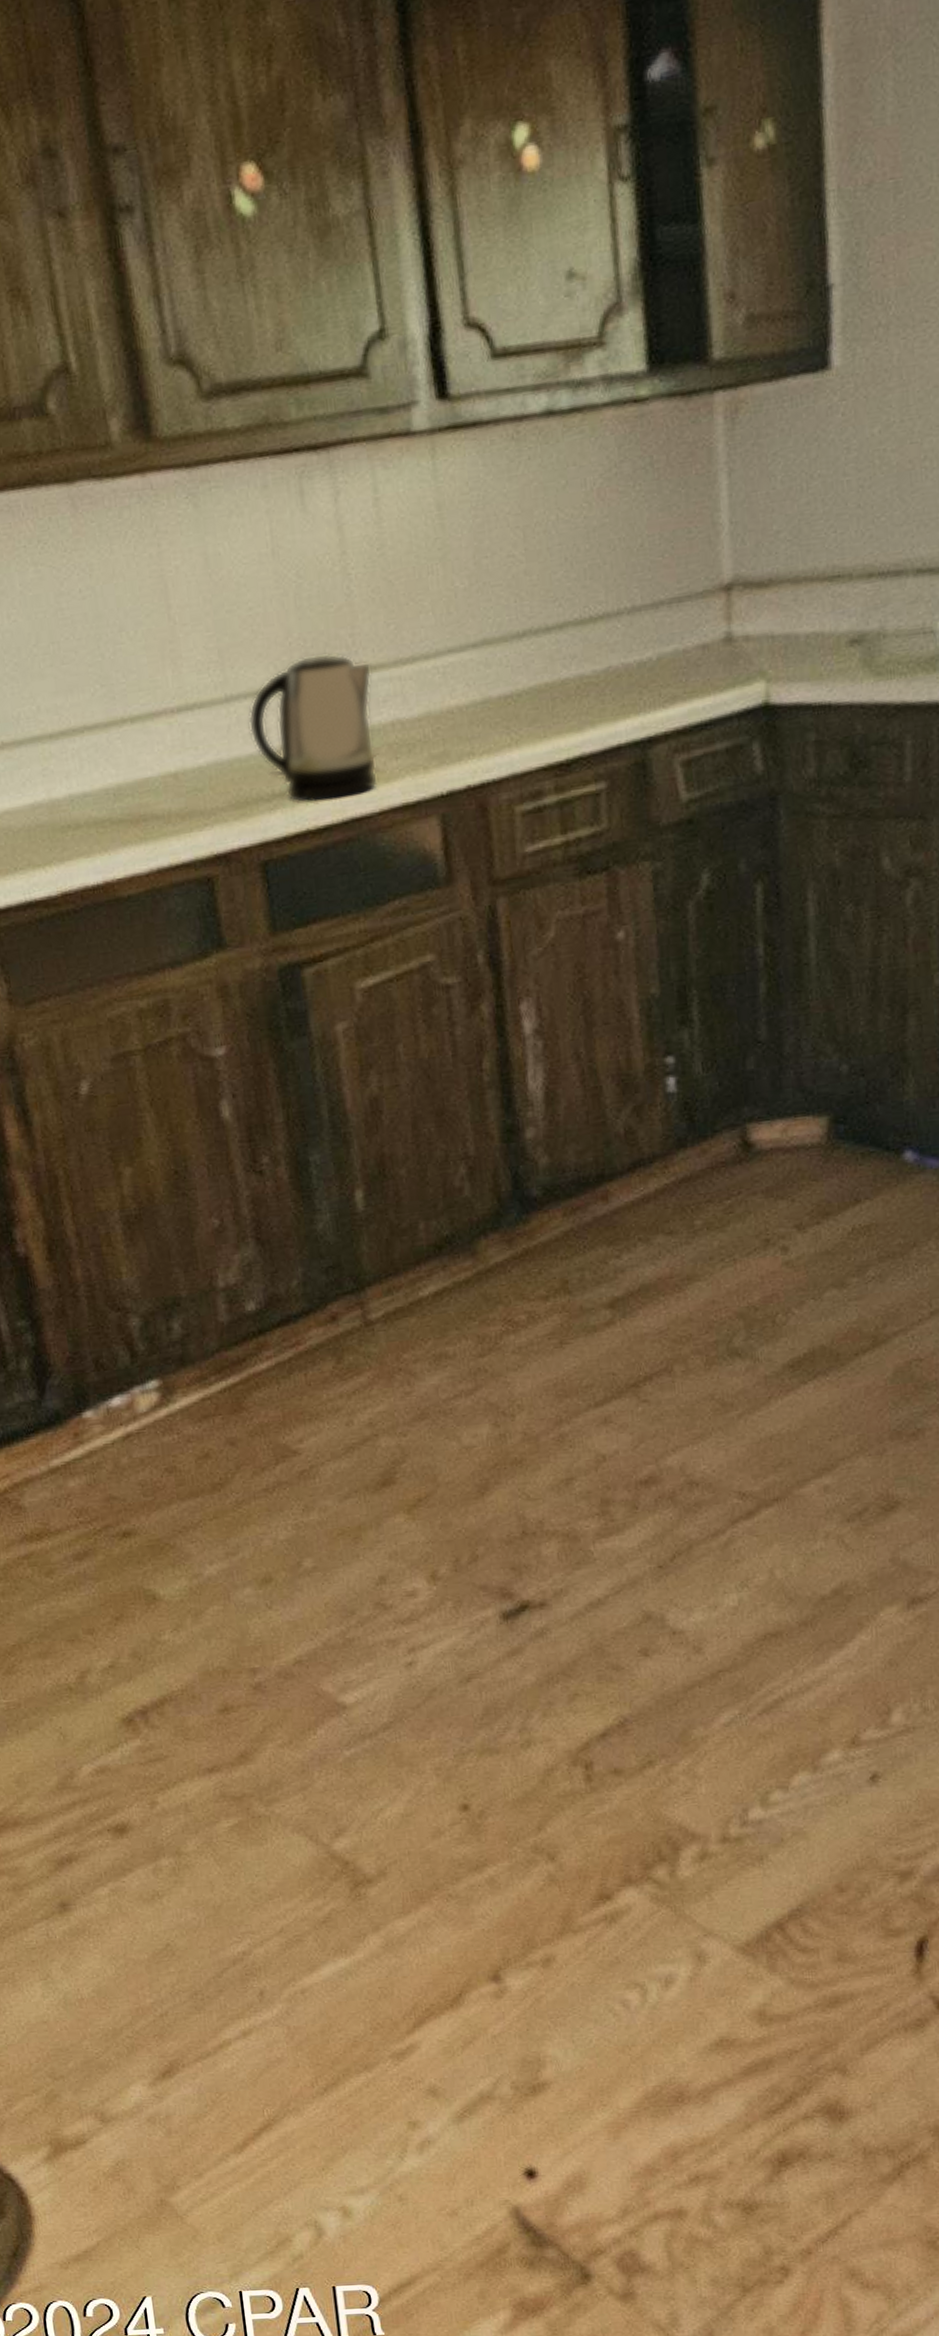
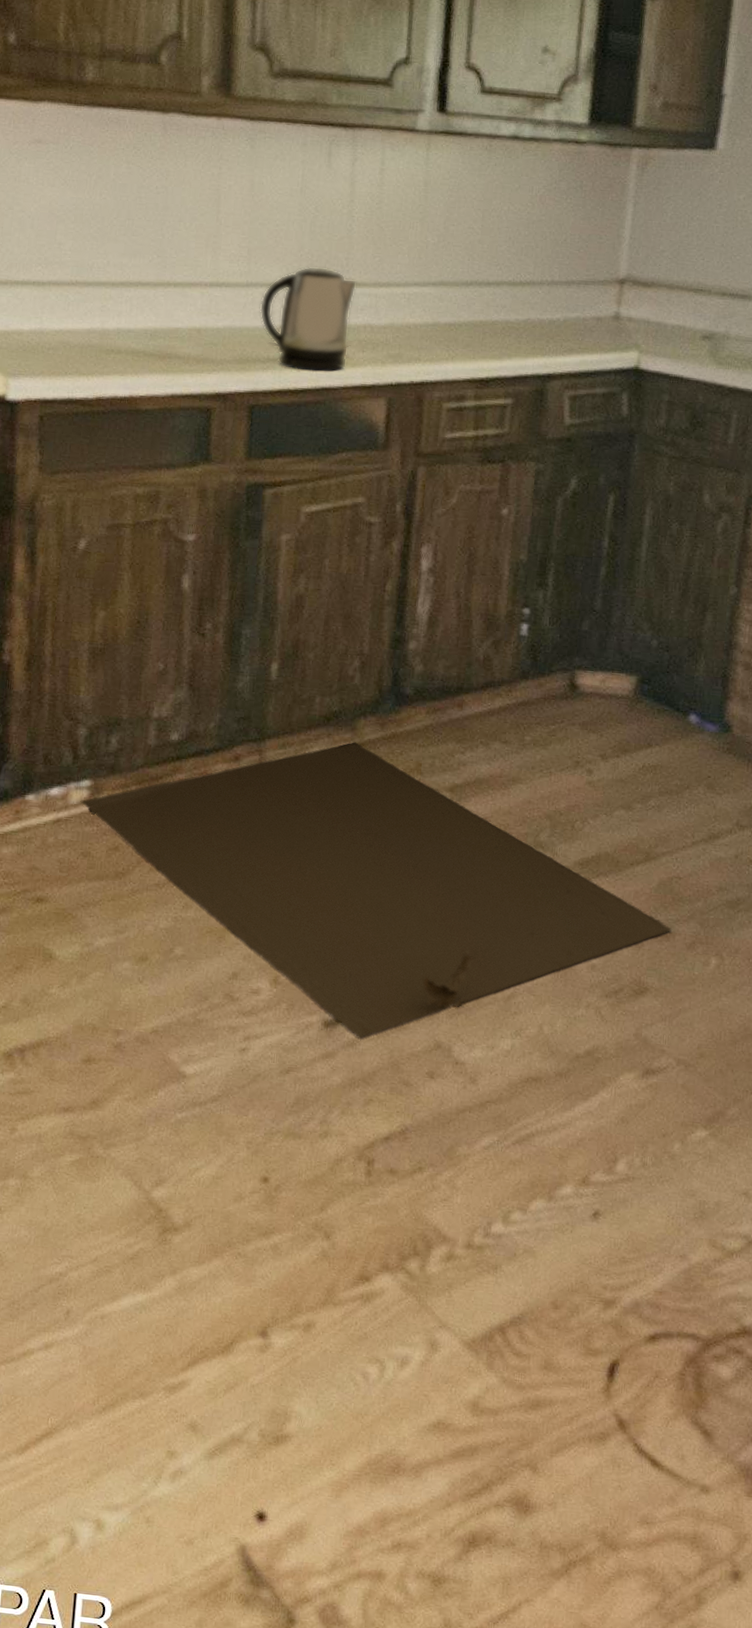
door mat: none [150,1269,920,1625] -> present [80,742,673,1038]

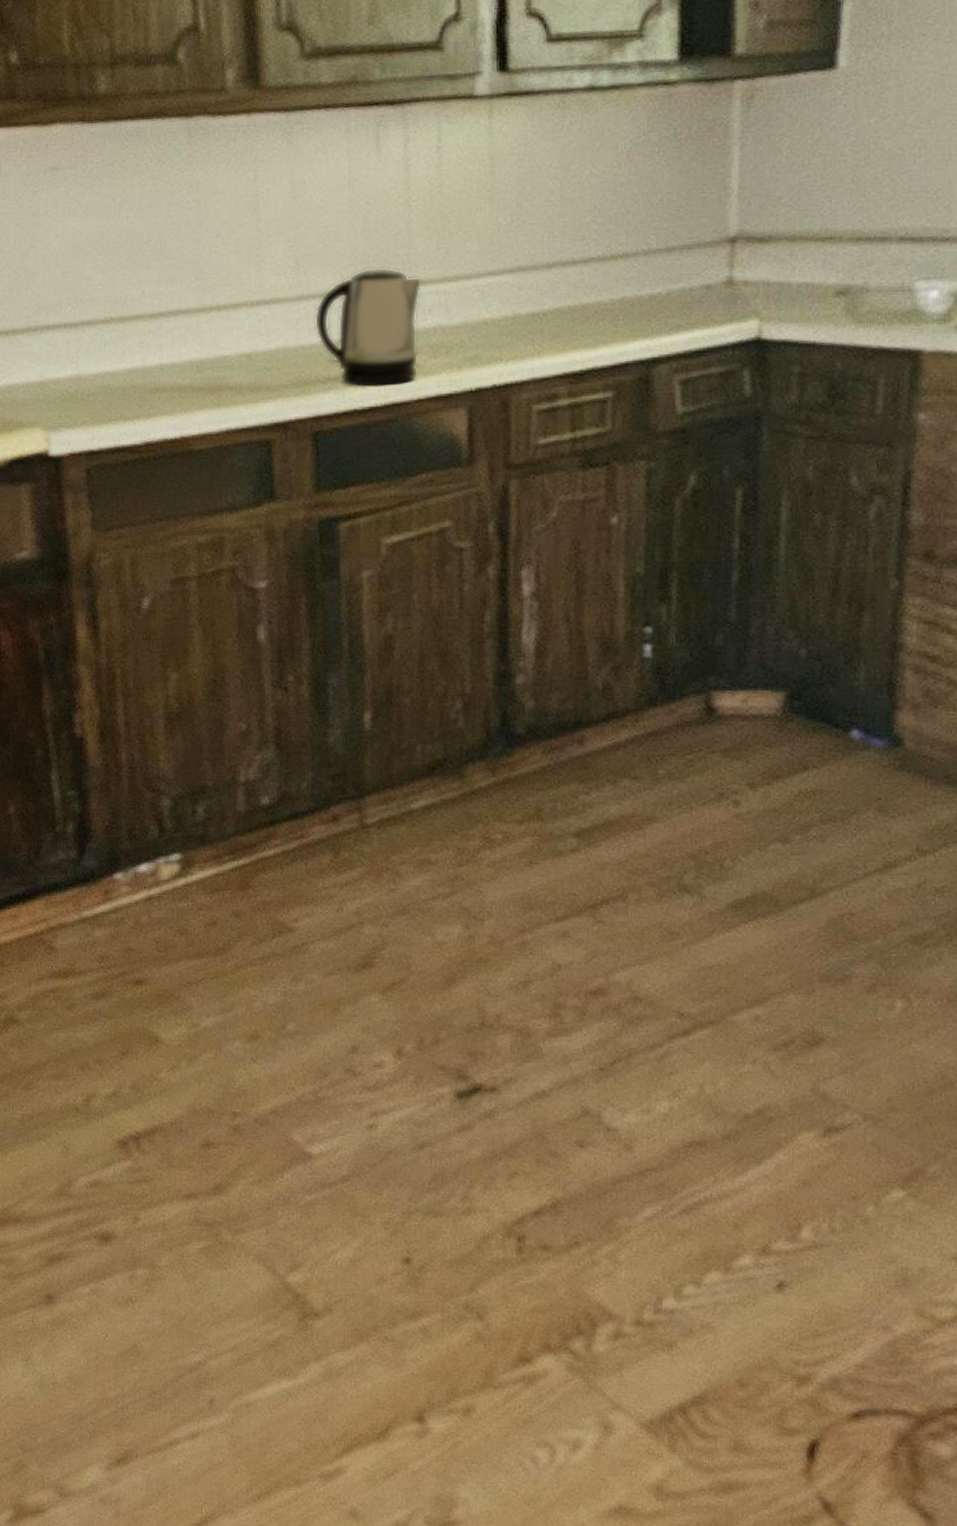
door mat: present [80,742,673,1038] -> none [171,791,848,1108]

